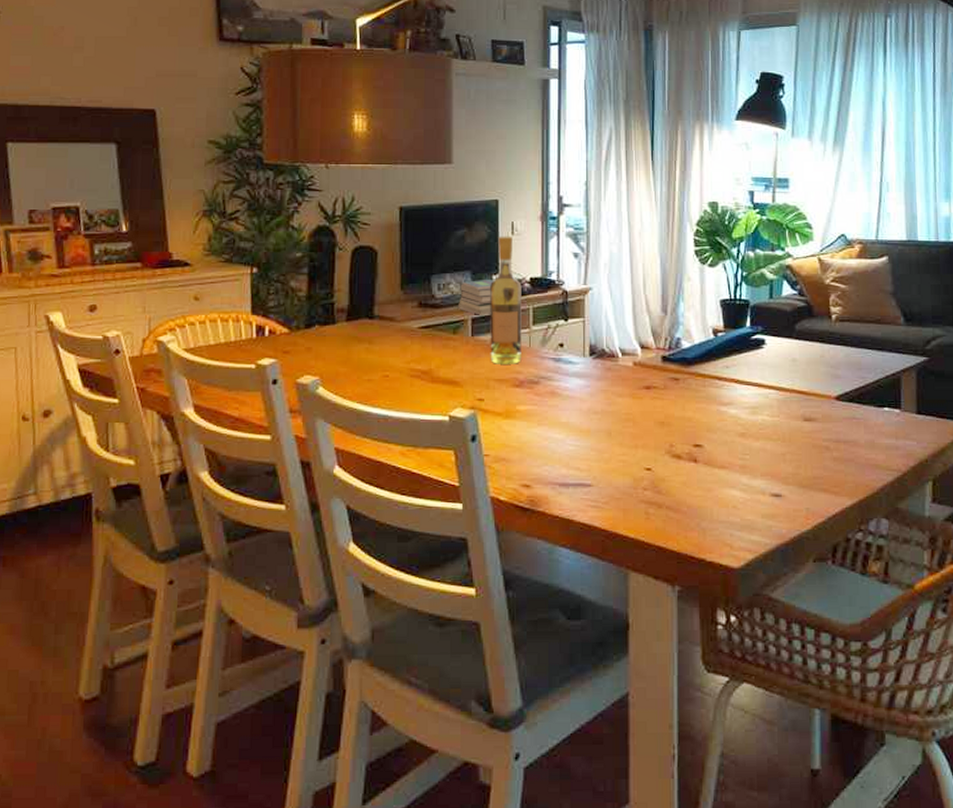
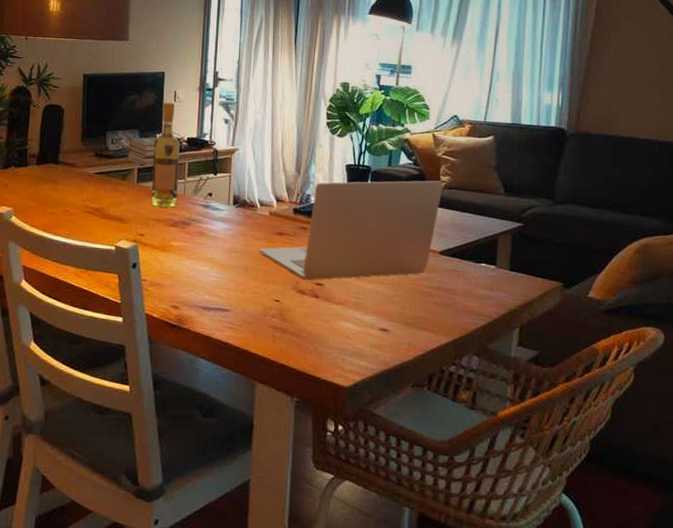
laptop: none [623,313,834,442] -> present [259,180,443,280]

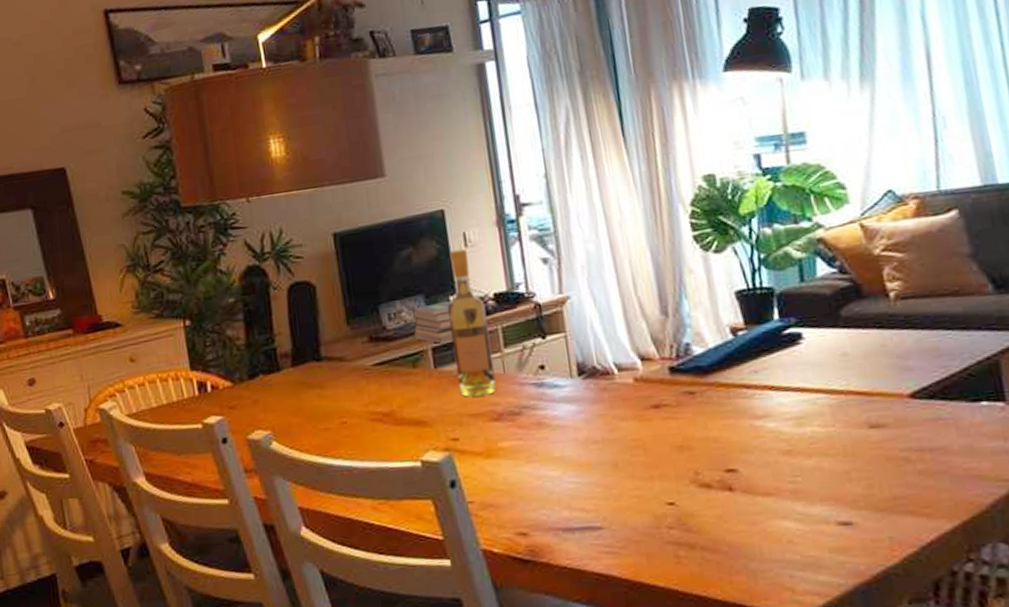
laptop: present [259,180,443,280] -> none [629,290,895,468]

